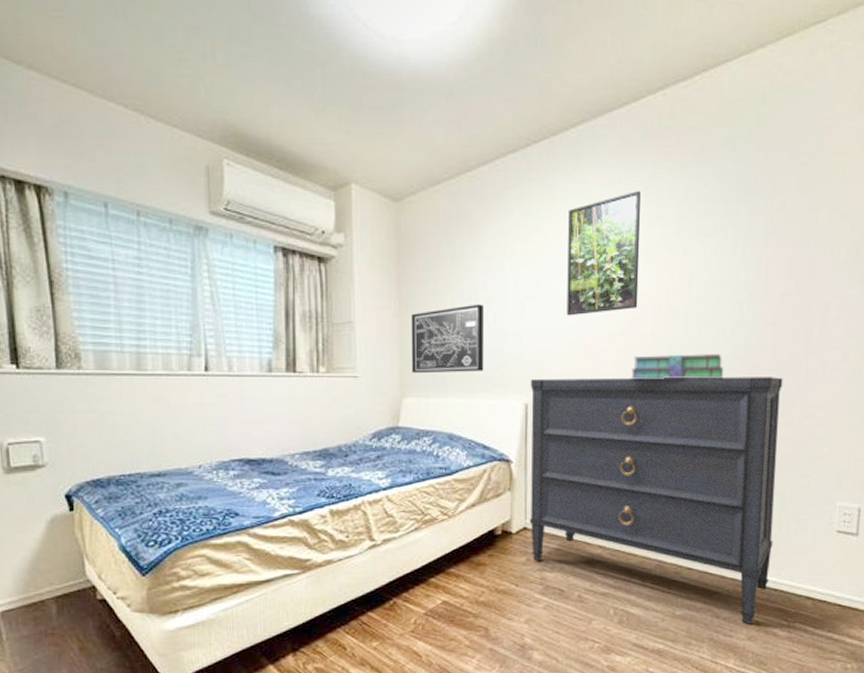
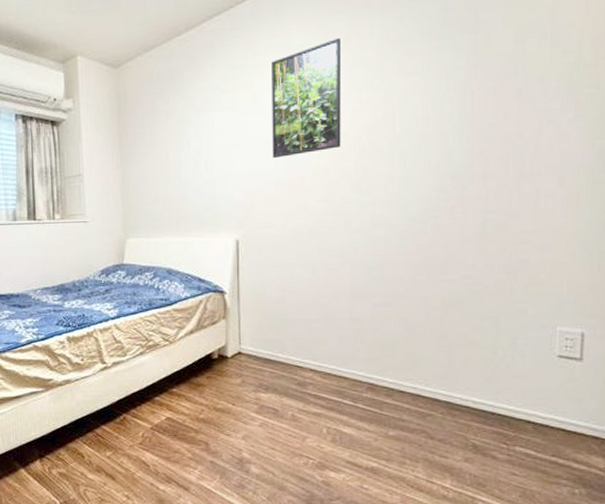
wall art: present [411,304,485,374] -> none [131,152,198,217]
dresser: present [529,376,783,624] -> none [240,205,494,446]
stack of books: present [631,354,723,379] -> none [337,186,430,213]

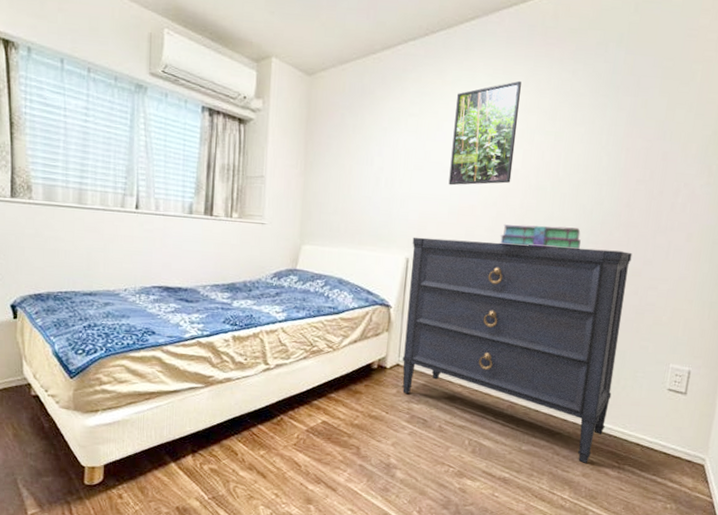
dresser: none [240,205,494,446] -> present [402,237,633,463]
stack of books: none [337,186,430,213] -> present [500,224,581,249]

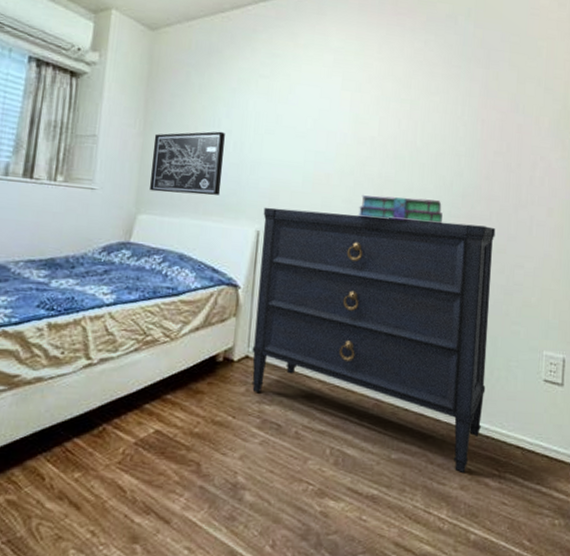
wall art: none [311,169,377,228] -> present [150,131,225,196]
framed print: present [448,80,521,186] -> none [302,47,375,152]

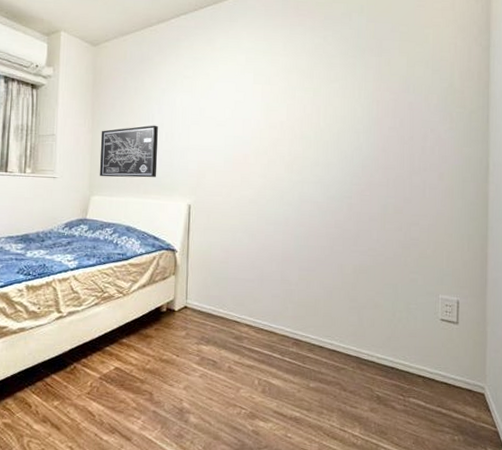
dresser: present [251,207,496,472] -> none [189,185,393,398]
stack of books: present [359,195,443,223] -> none [273,170,345,191]

